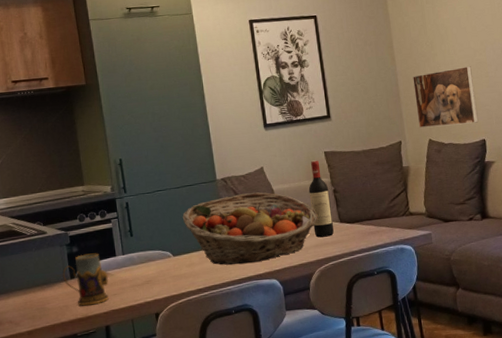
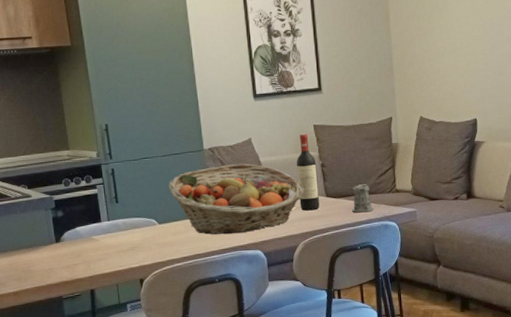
mug: present [62,253,109,306] -> none [47,218,94,270]
pepper shaker: none [360,208,389,238] -> present [347,184,374,213]
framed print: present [413,66,479,128] -> none [408,42,471,105]

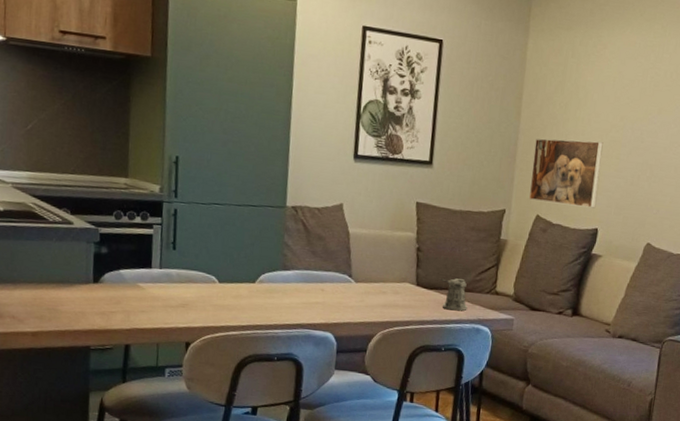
fruit basket: present [168,163,304,235] -> none [238,228,393,310]
wine bottle: present [296,133,319,211] -> none [385,209,412,299]
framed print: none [408,42,471,105] -> present [529,138,603,208]

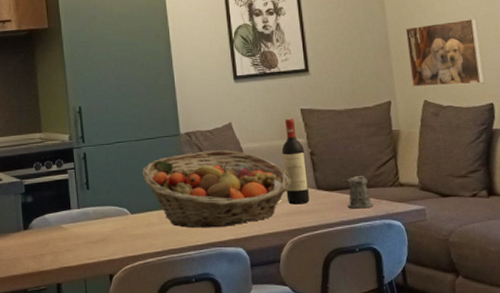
fruit basket: none [238,228,393,310] -> present [142,150,292,228]
wine bottle: none [385,209,412,299] -> present [281,118,309,205]

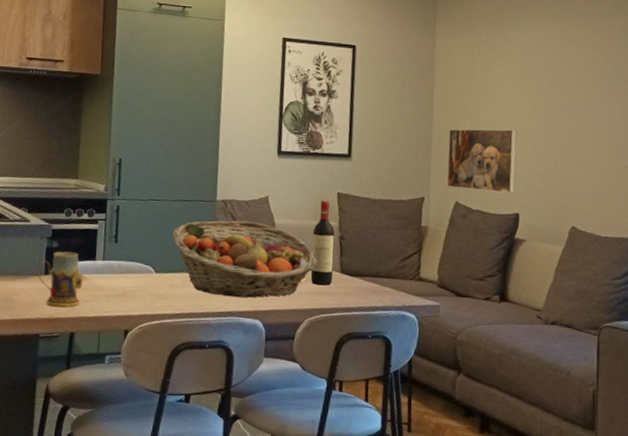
mug: none [16,204,63,260] -> present [37,251,84,307]
pepper shaker: present [340,176,374,209] -> none [365,265,392,298]

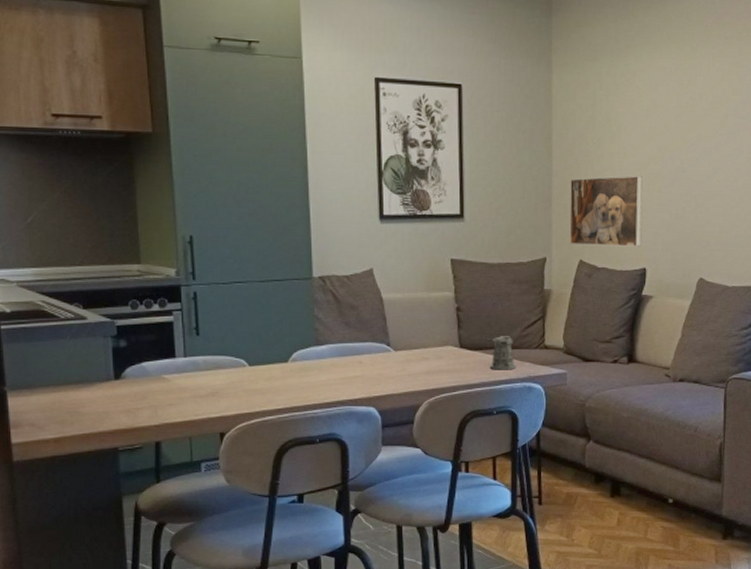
mug: present [37,251,84,307] -> none [104,350,164,415]
fruit basket: present [172,220,318,298] -> none [265,299,434,385]
wine bottle: present [310,200,335,286] -> none [426,268,451,363]
pepper shaker: none [365,265,392,298] -> present [485,336,516,370]

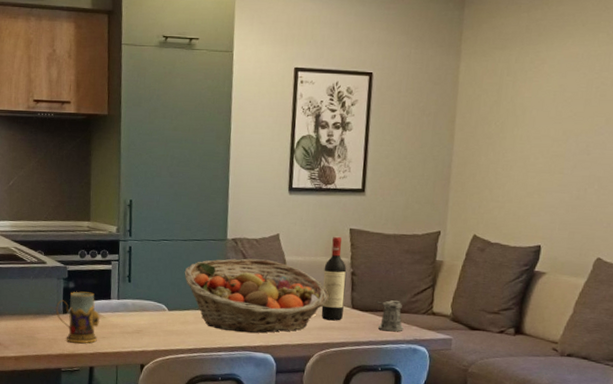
mug: none [104,350,164,415] -> present [55,291,101,344]
fruit basket: none [265,299,434,385] -> present [184,258,329,333]
wine bottle: none [426,268,451,363] -> present [321,236,347,321]
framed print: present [569,176,643,247] -> none [465,157,544,225]

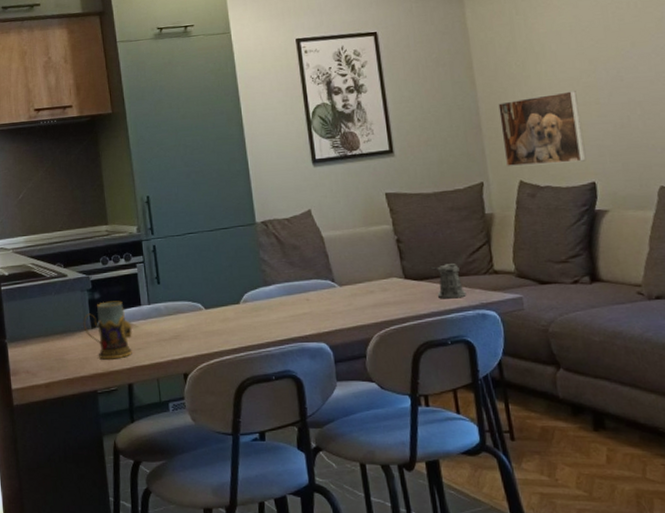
fruit basket: present [184,258,329,333] -> none [216,239,377,323]
wine bottle: present [321,236,347,321] -> none [365,203,397,296]
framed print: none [465,157,544,225] -> present [498,91,586,167]

